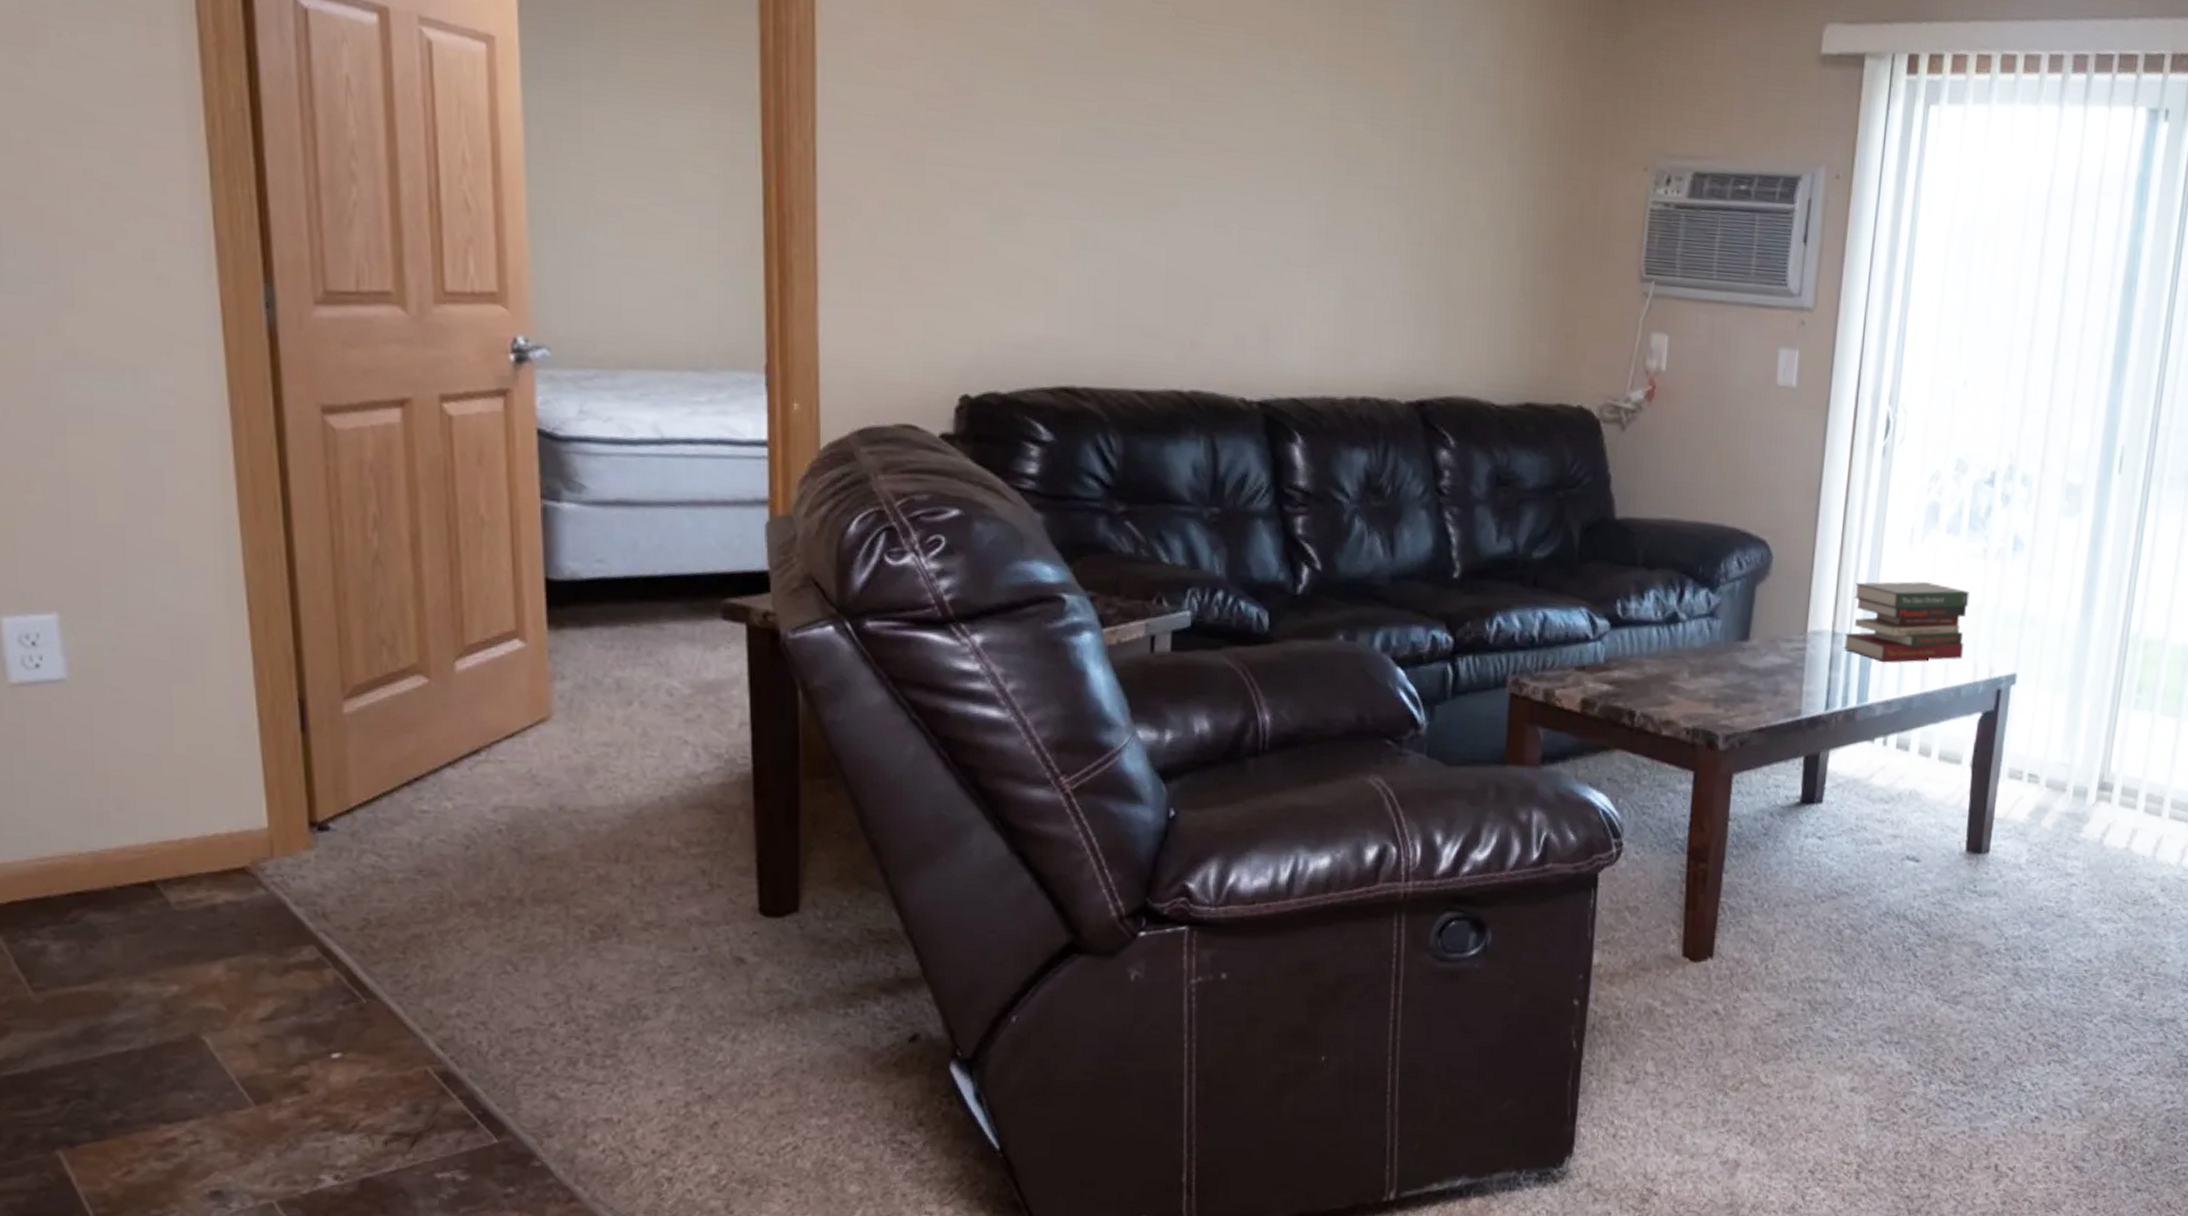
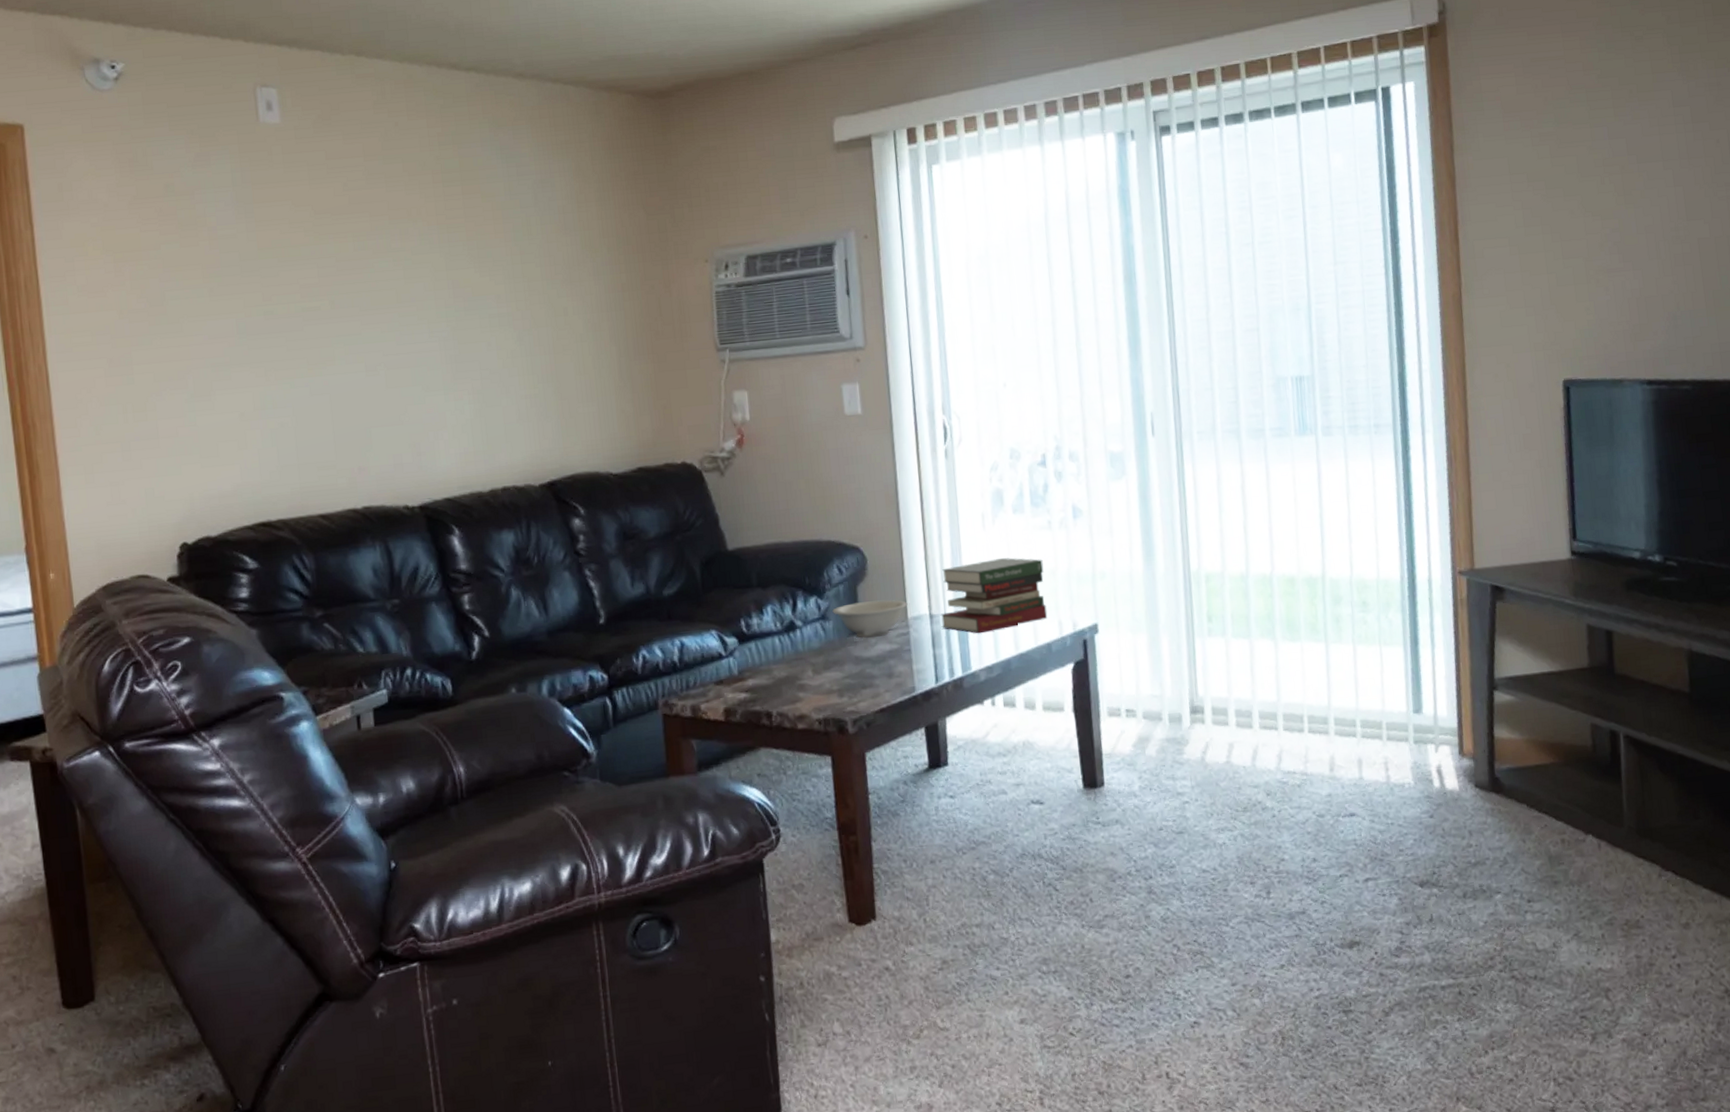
decorative bowl: none [1723,604,1810,648] -> present [832,599,908,639]

